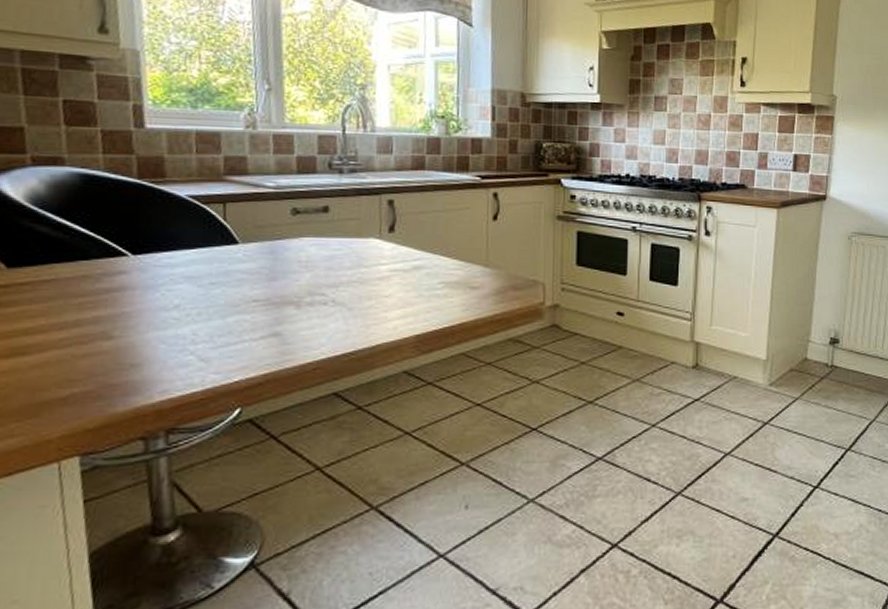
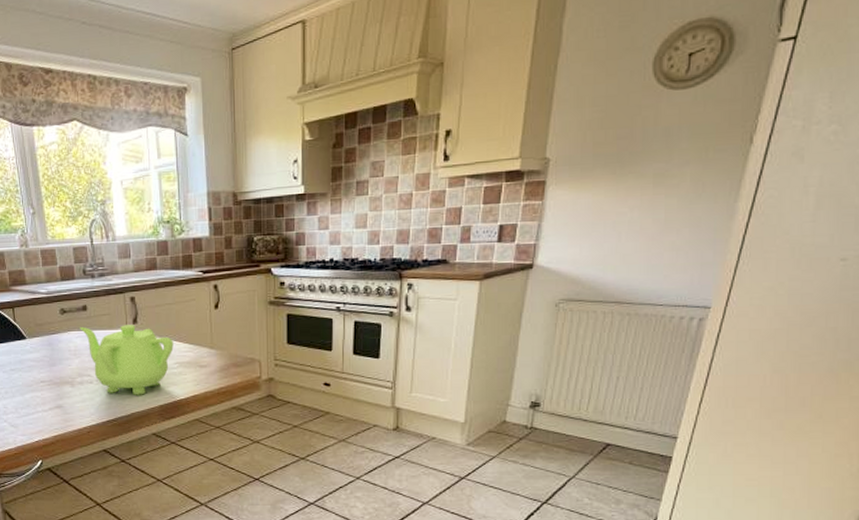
teapot: none [316,232,439,322] -> present [80,325,174,395]

